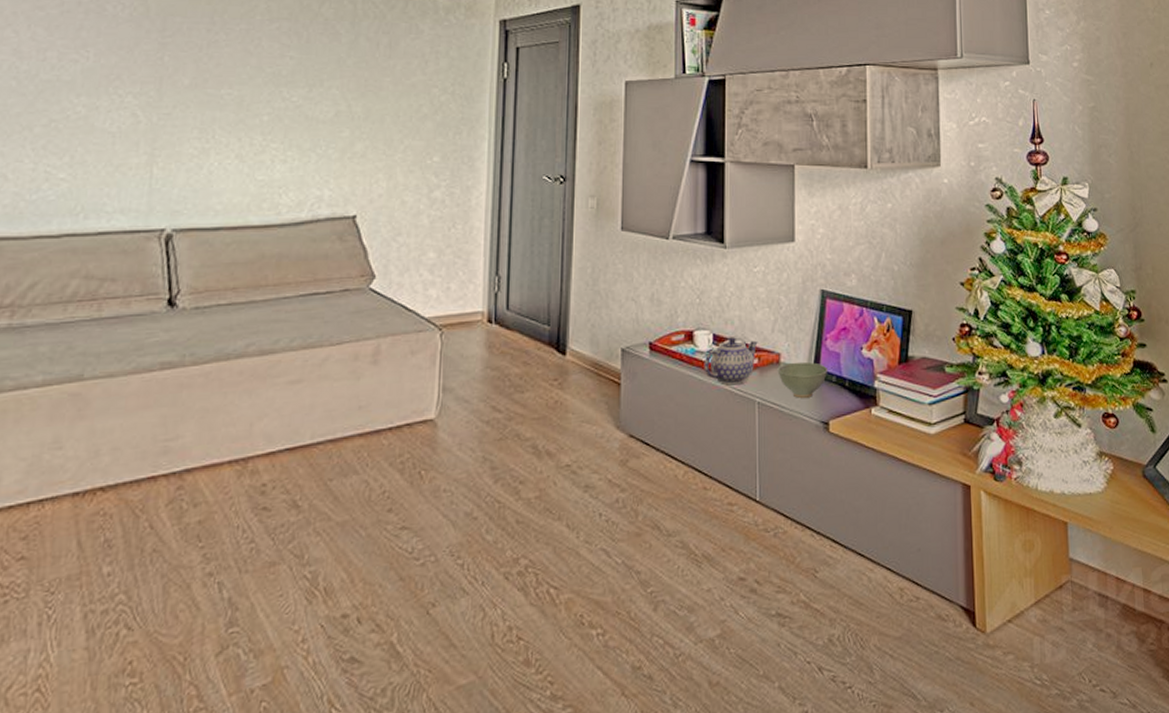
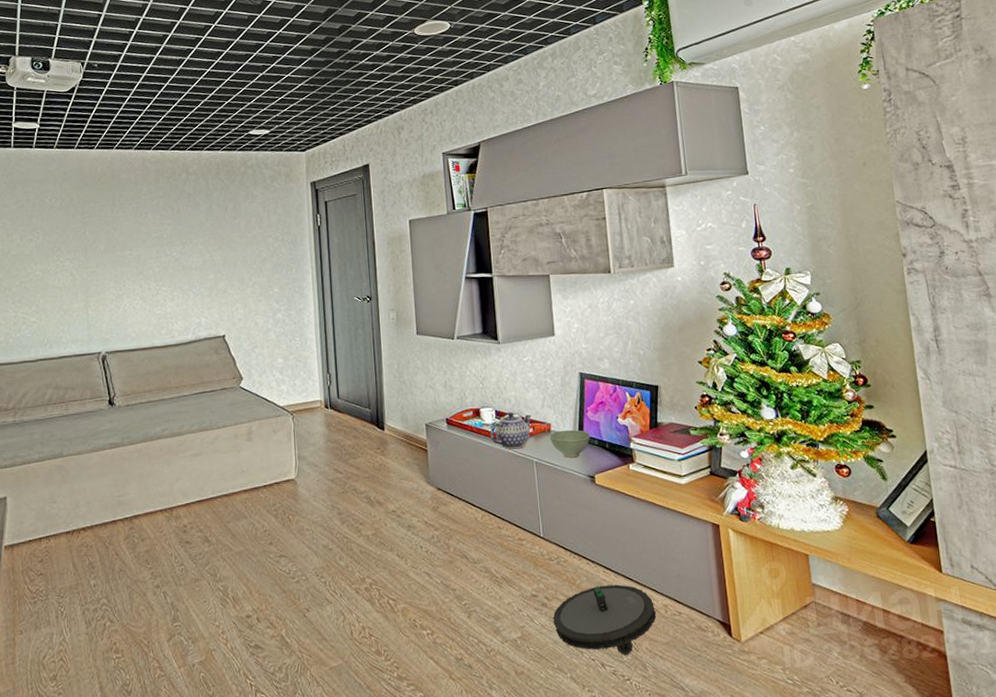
robot vacuum: none [763,562,890,656] -> present [553,584,657,656]

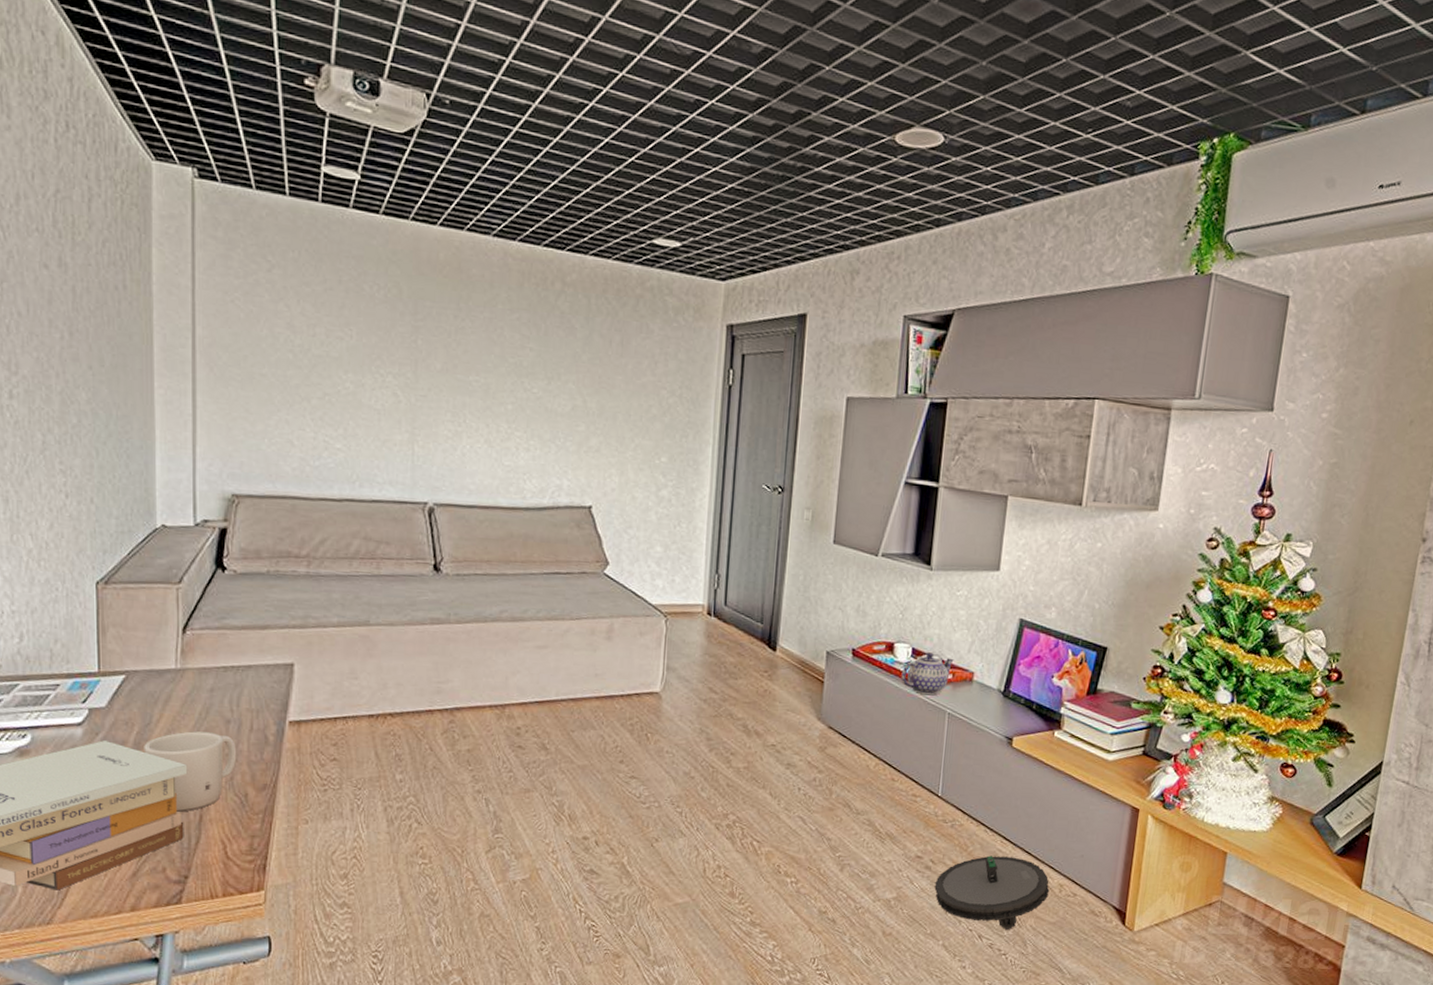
bowl: present [549,429,591,458] -> none [969,681,1018,714]

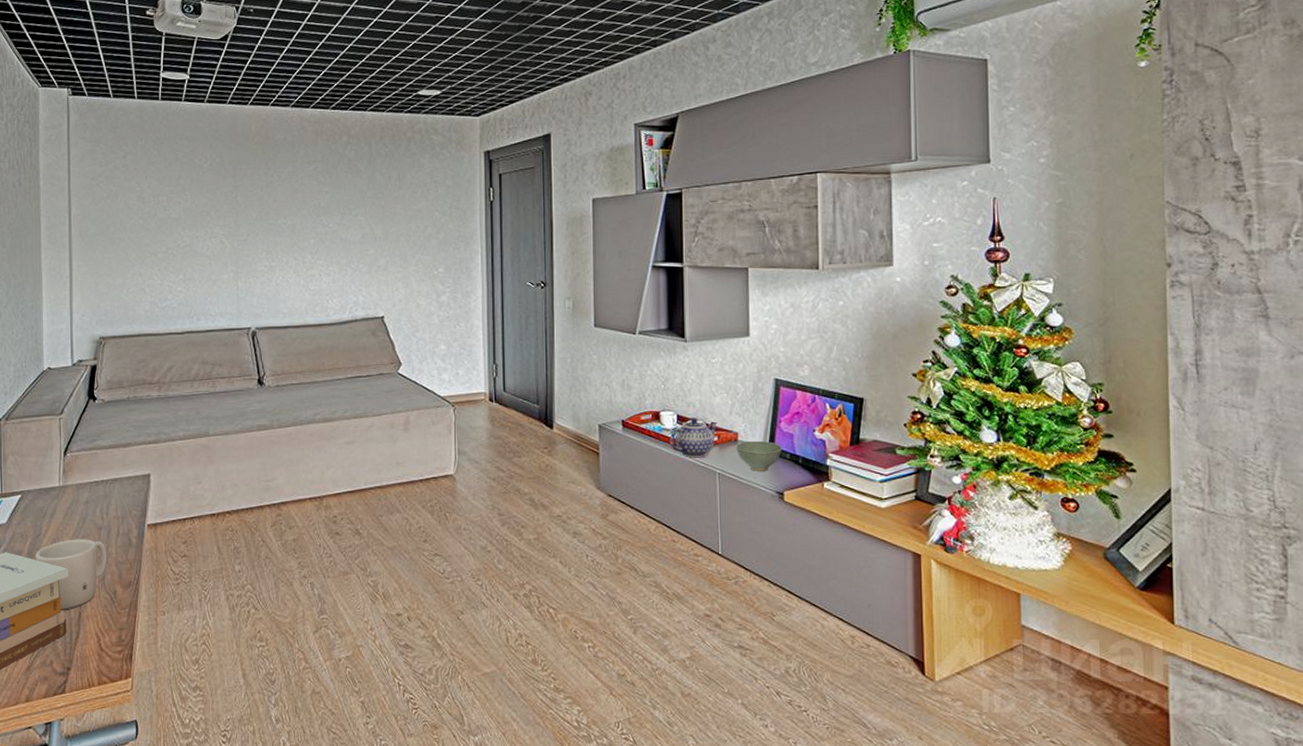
robot vacuum: present [934,855,1050,930] -> none [726,610,842,686]
bowl: none [969,681,1018,714] -> present [735,440,783,471]

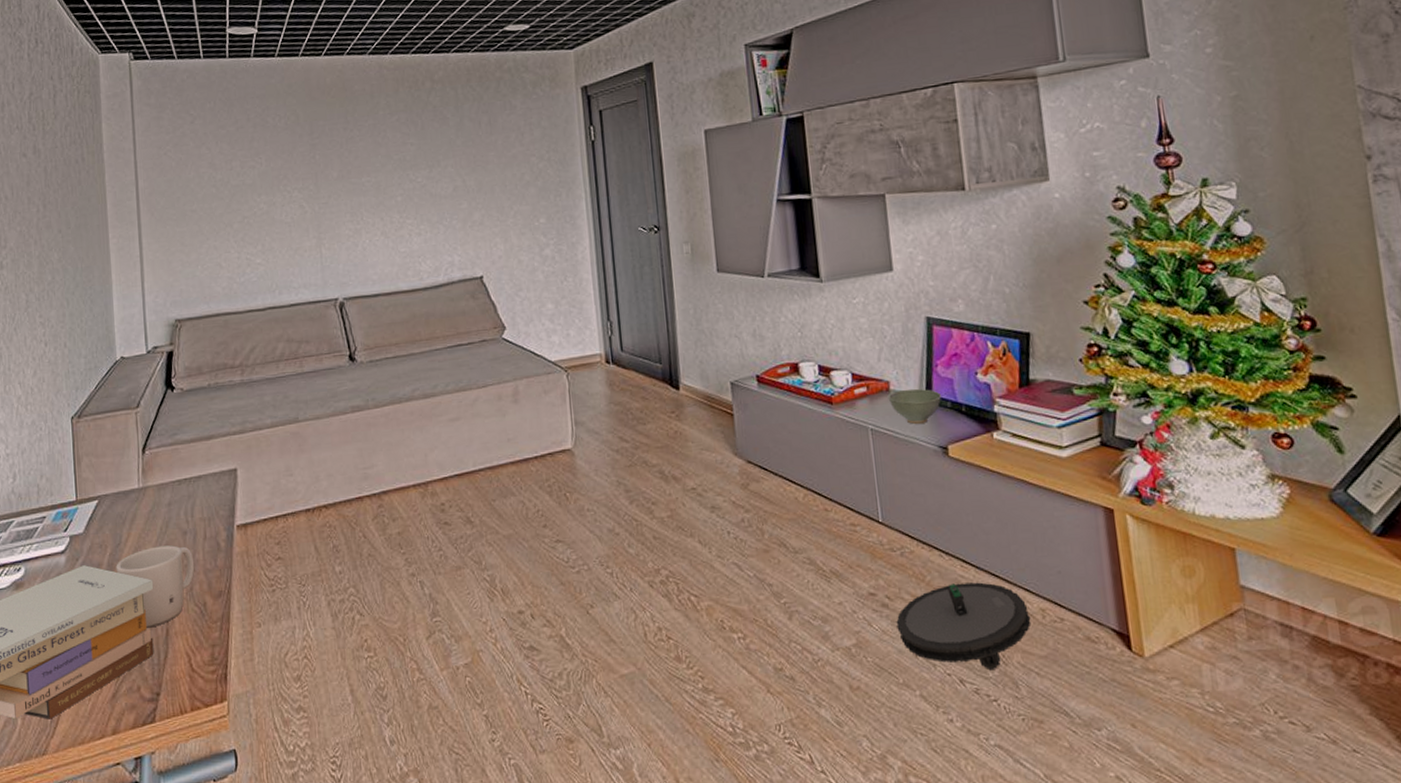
teapot: present [669,418,717,458] -> none [812,367,865,413]
robot vacuum: none [726,610,842,686] -> present [896,582,1032,671]

